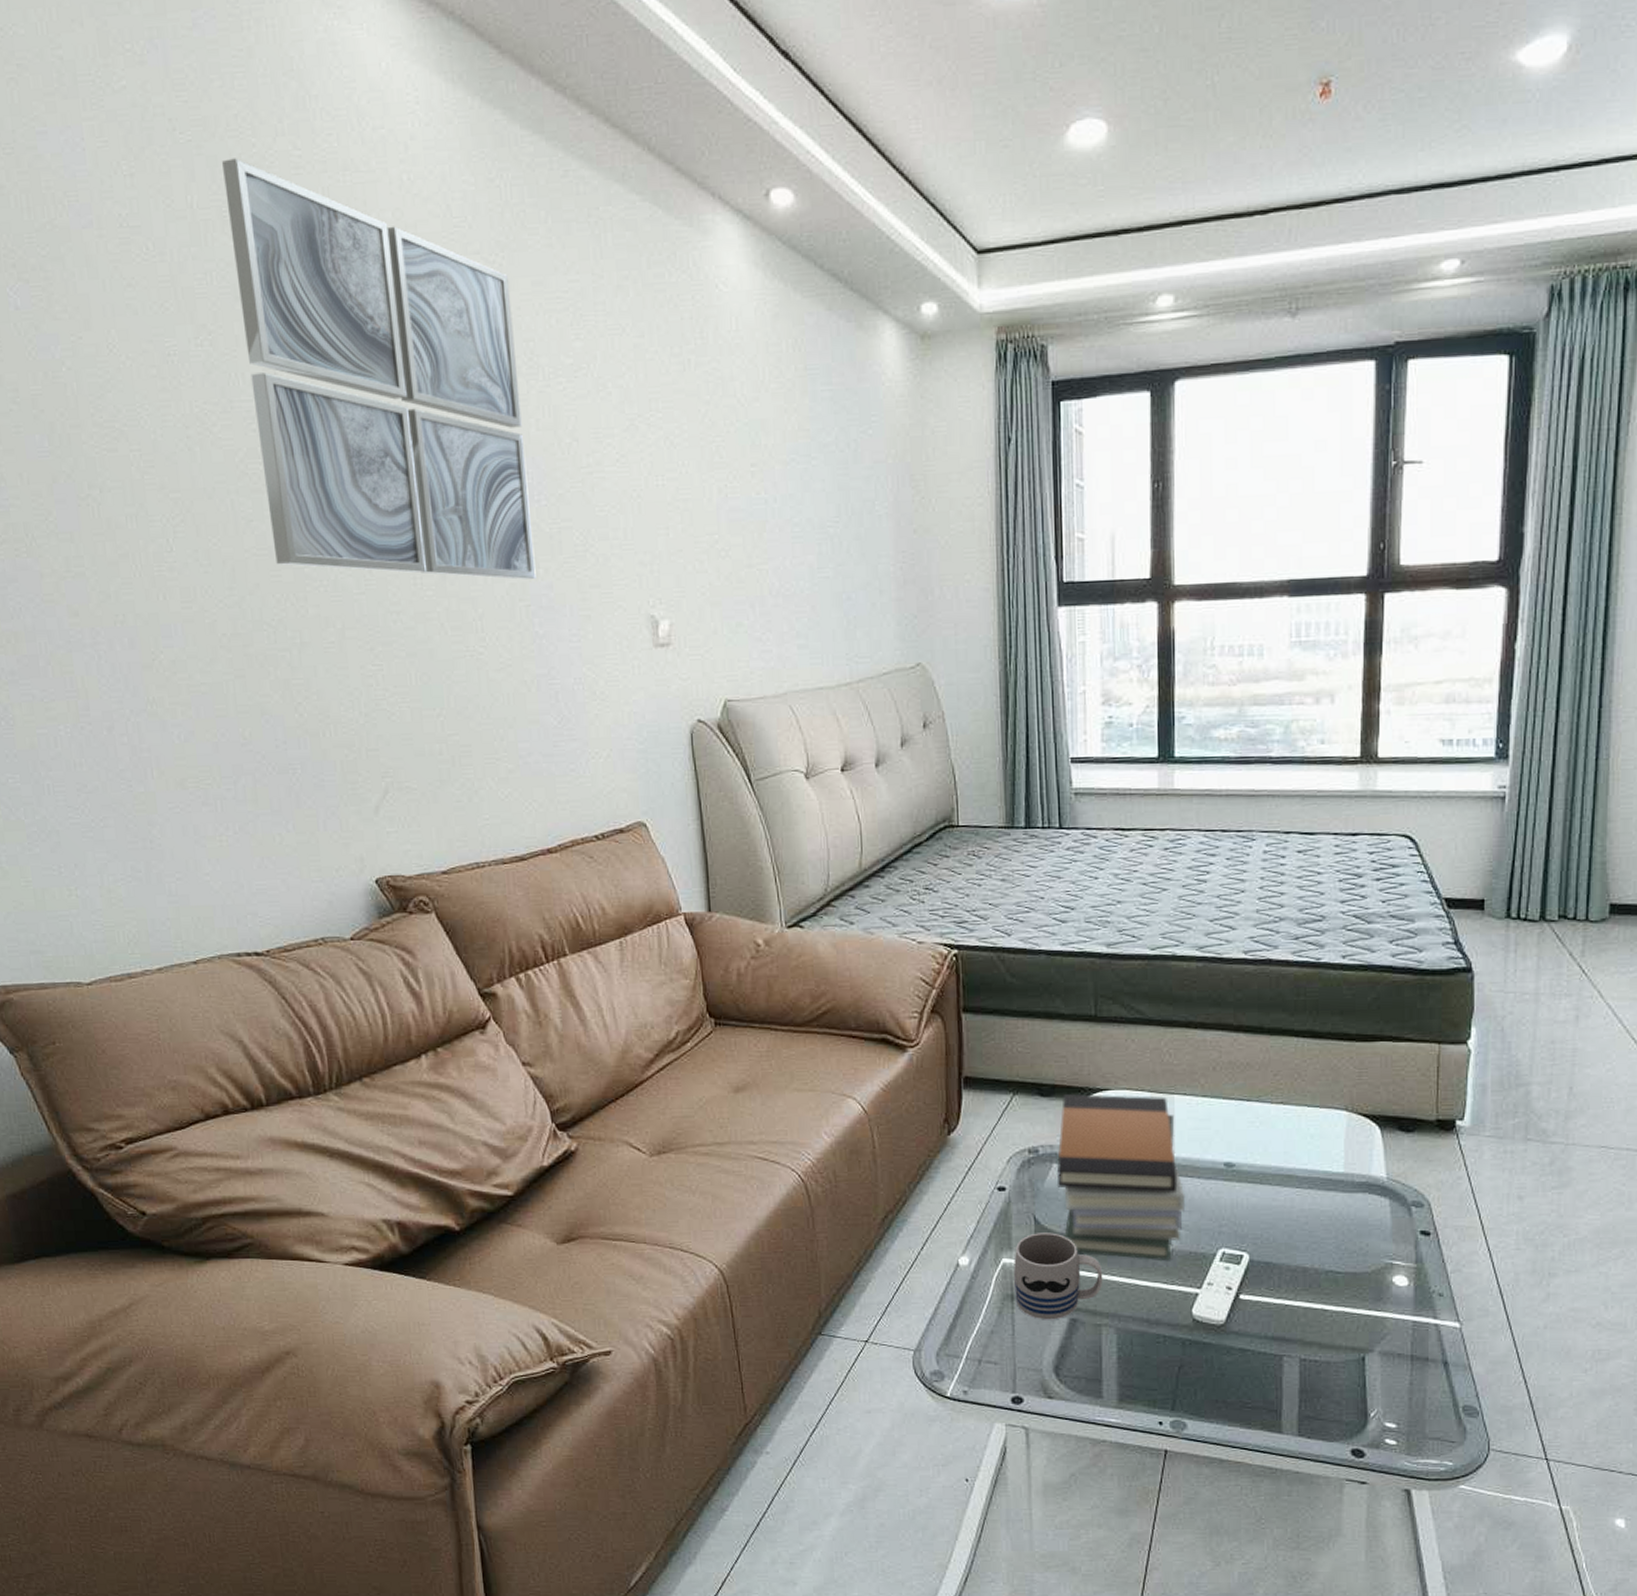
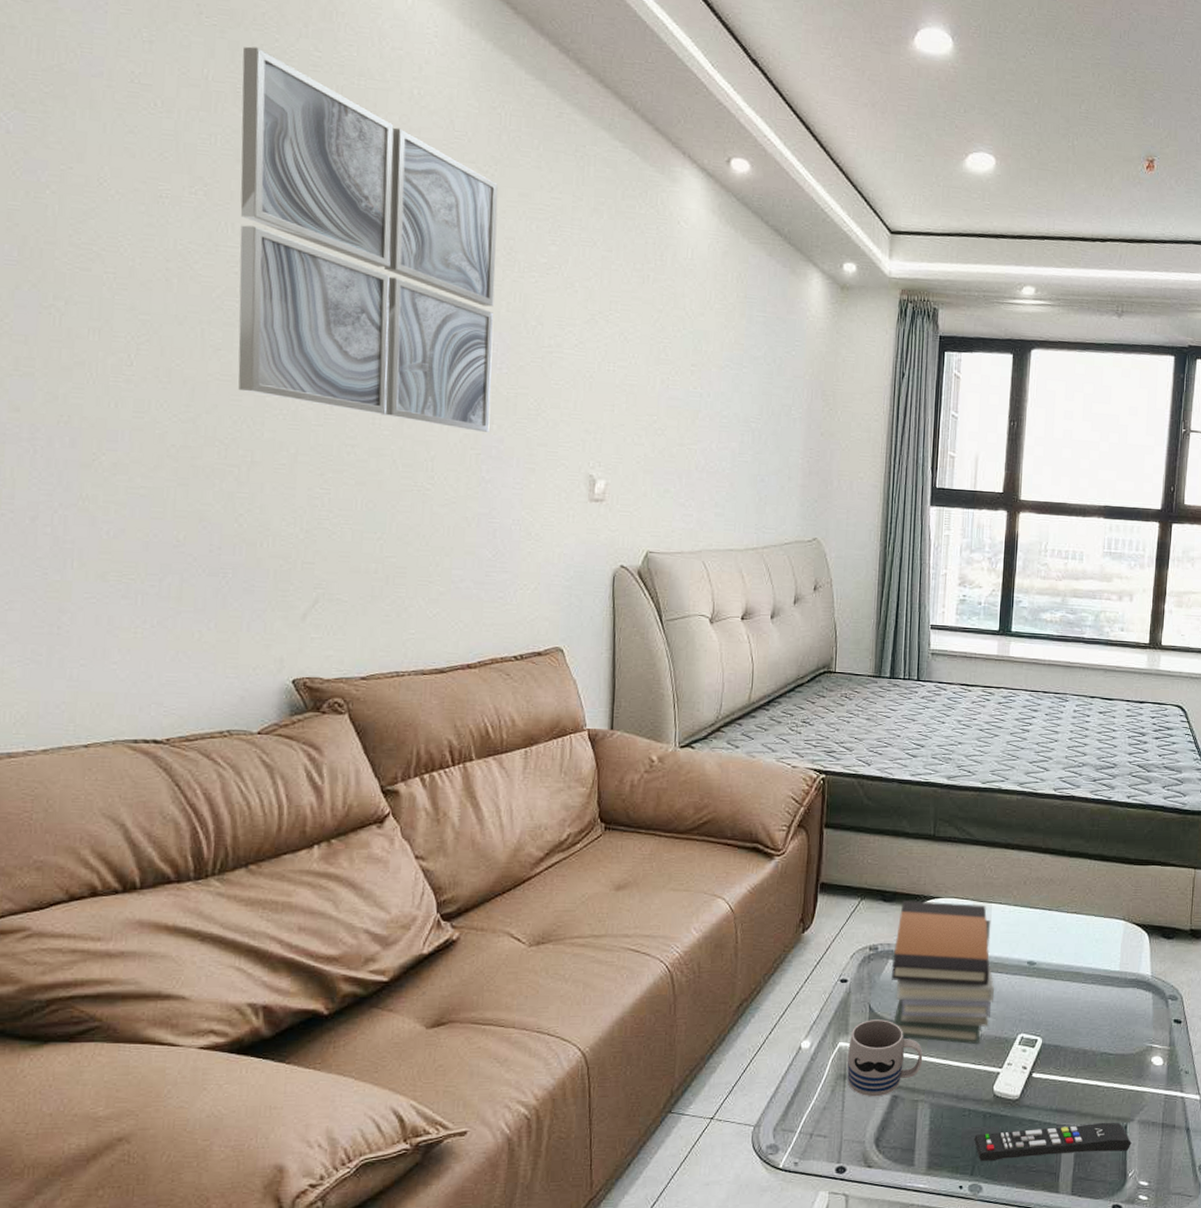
remote control: none [1173,1353,1372,1396] -> present [974,1122,1132,1162]

